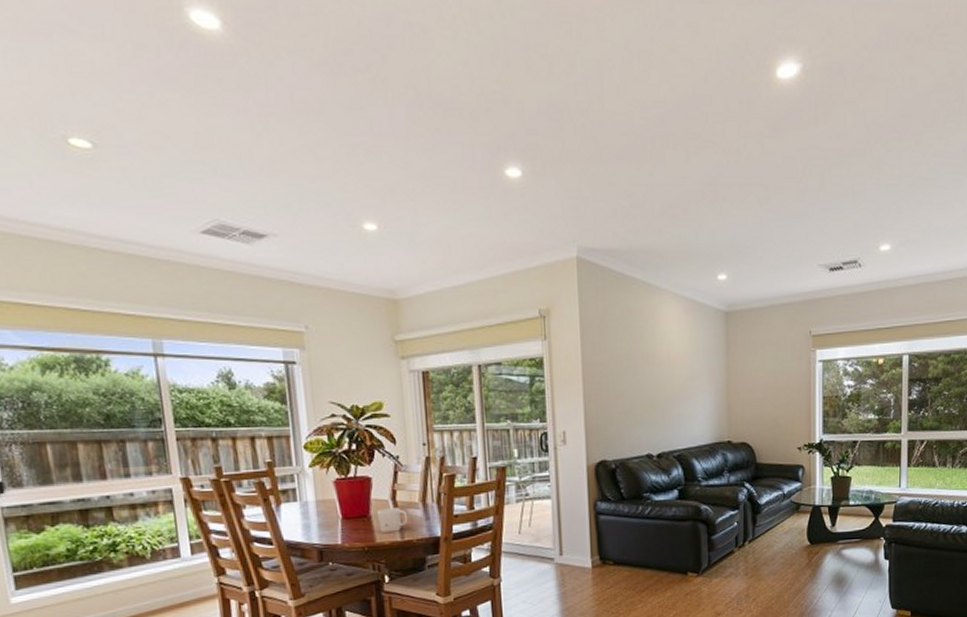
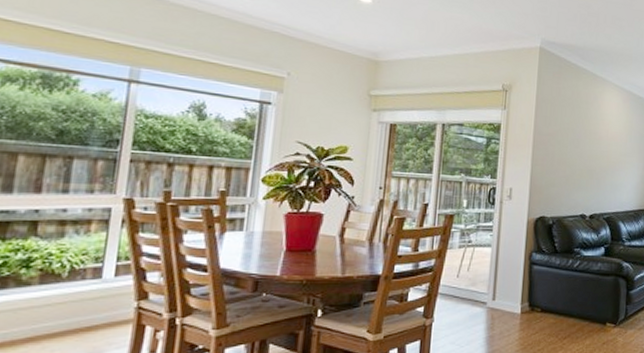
mug: present [376,507,409,532] -> none [321,244,353,267]

